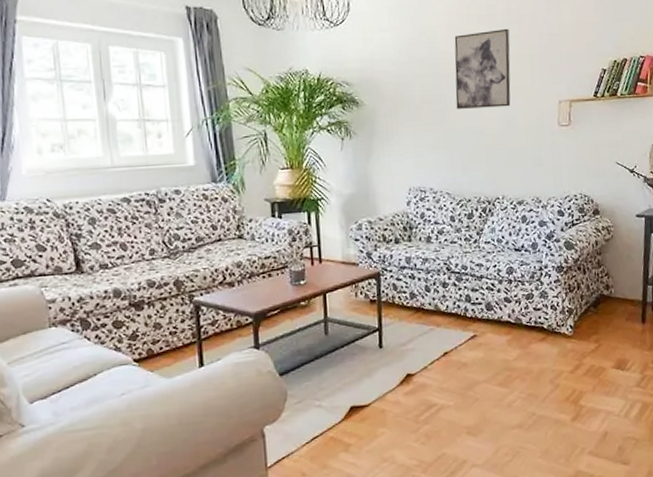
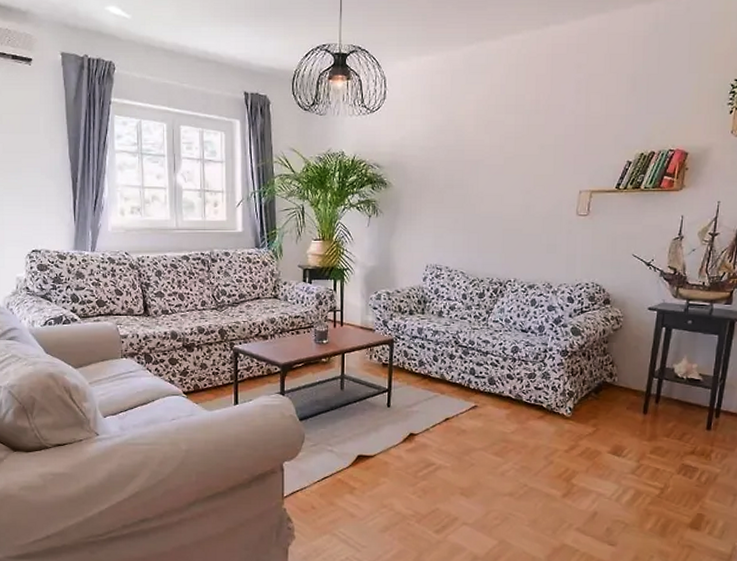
wall art: present [454,28,511,109] -> none [477,118,536,194]

